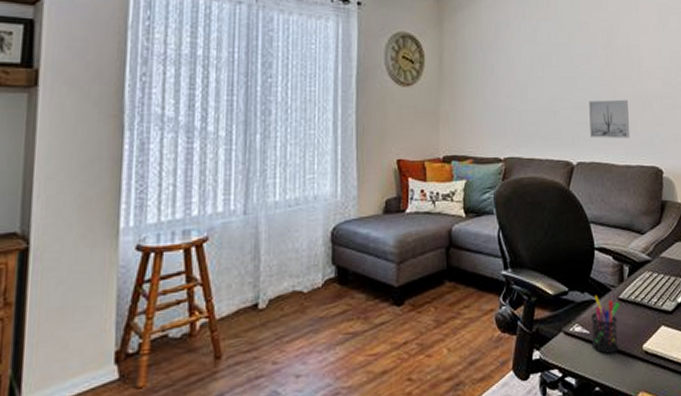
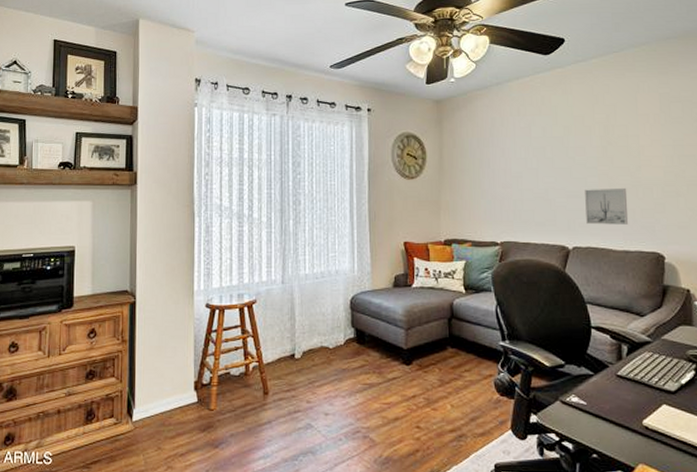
pen holder: present [590,295,621,354] -> none [587,370,619,425]

